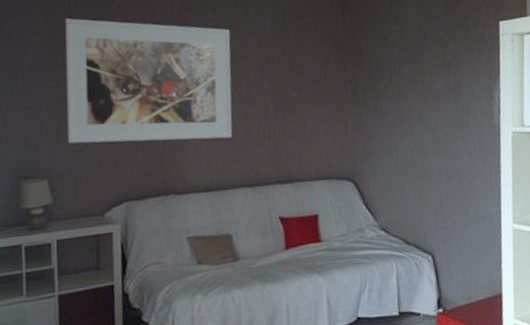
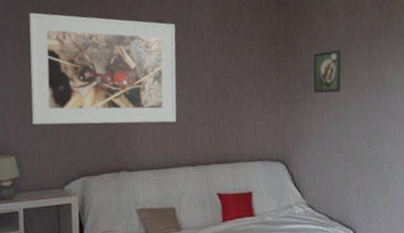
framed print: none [383,56,414,104] -> present [313,50,342,93]

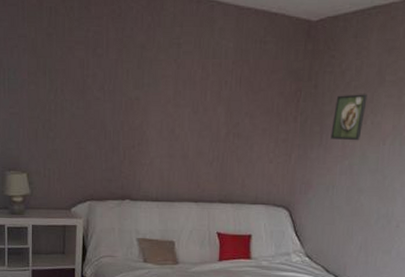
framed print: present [29,13,177,125] -> none [44,25,194,155]

